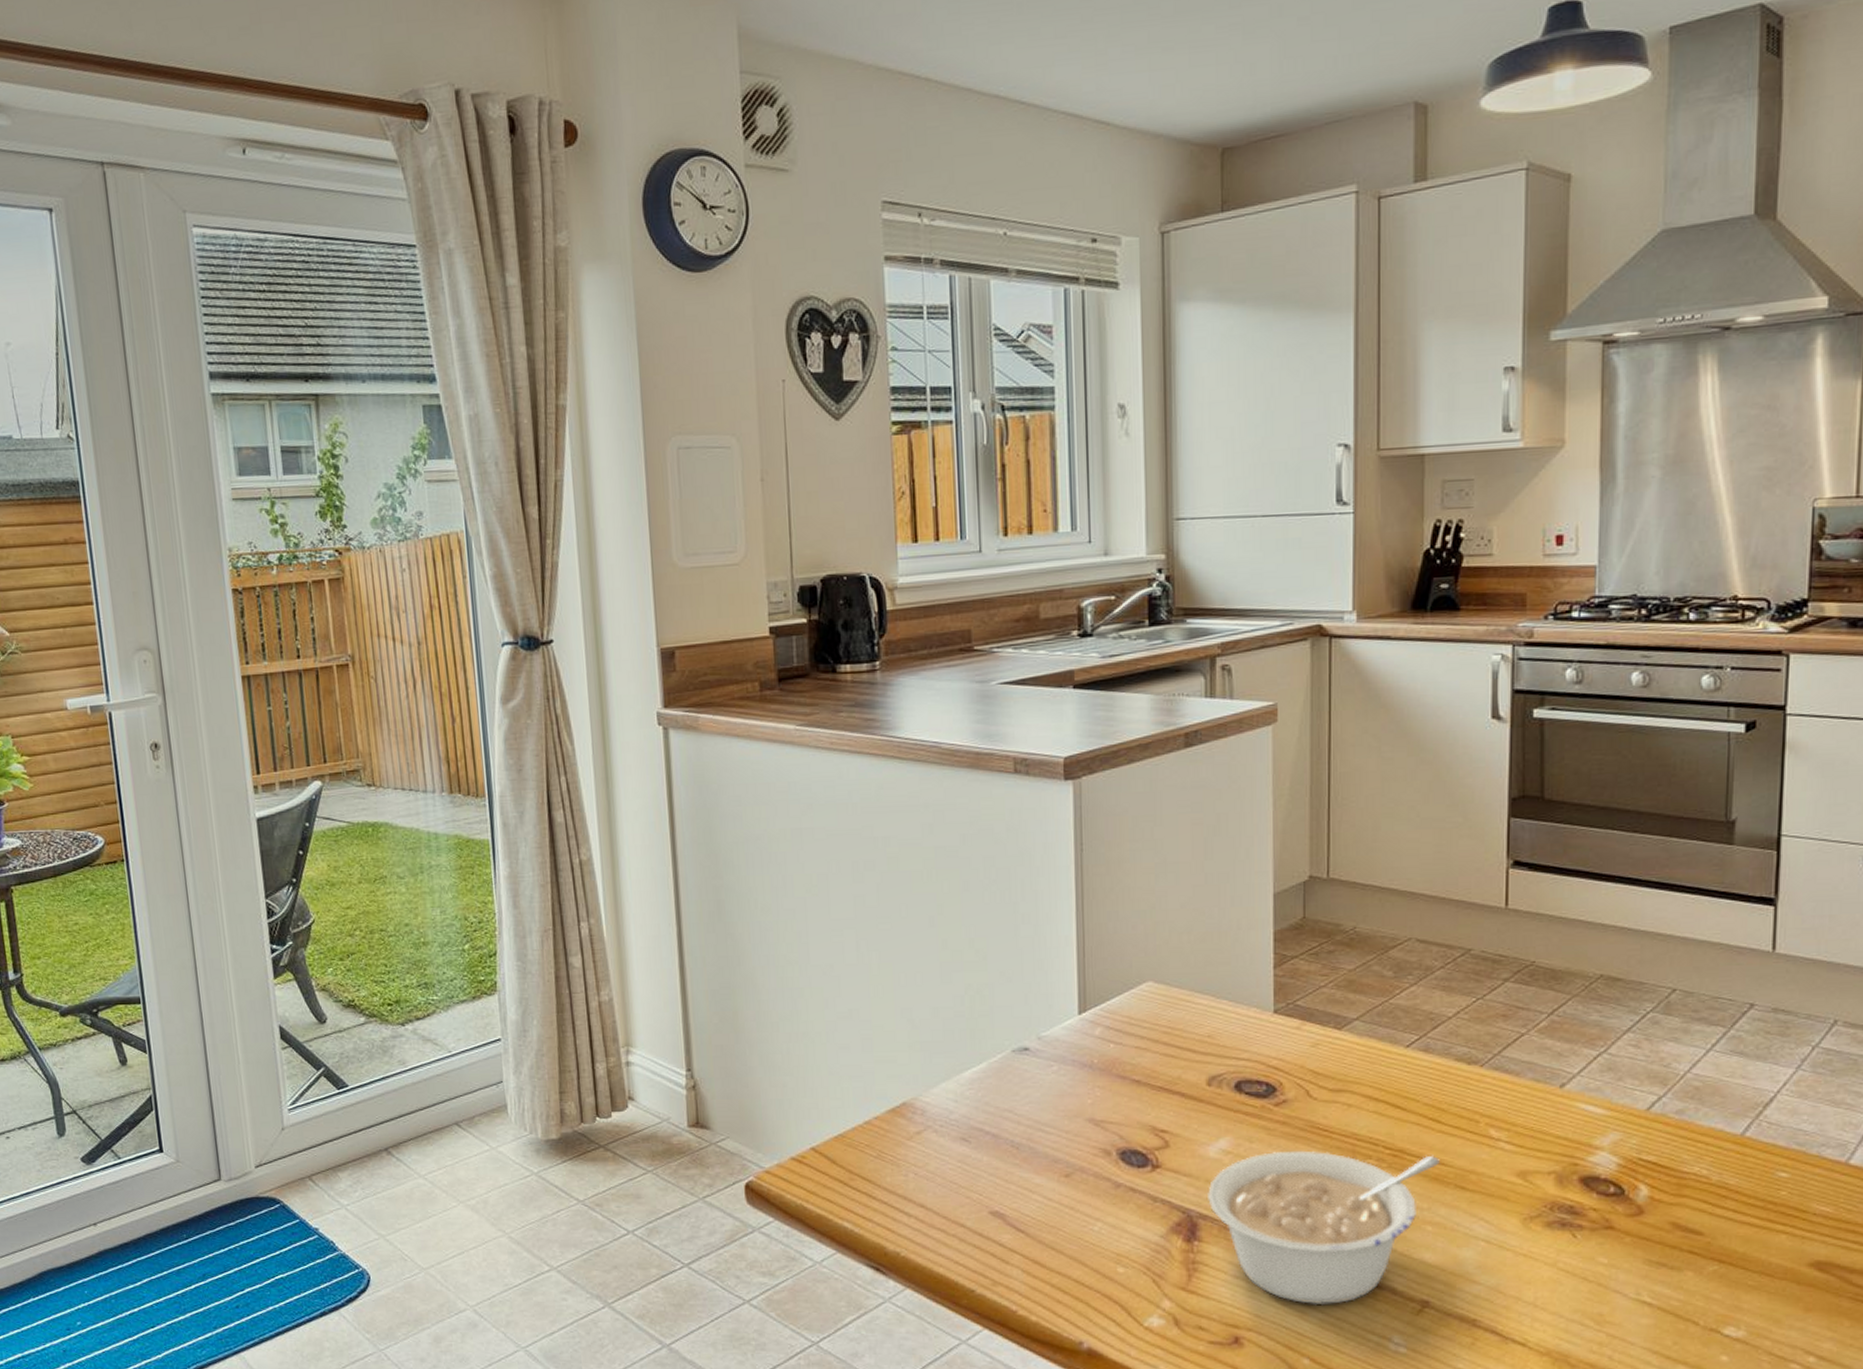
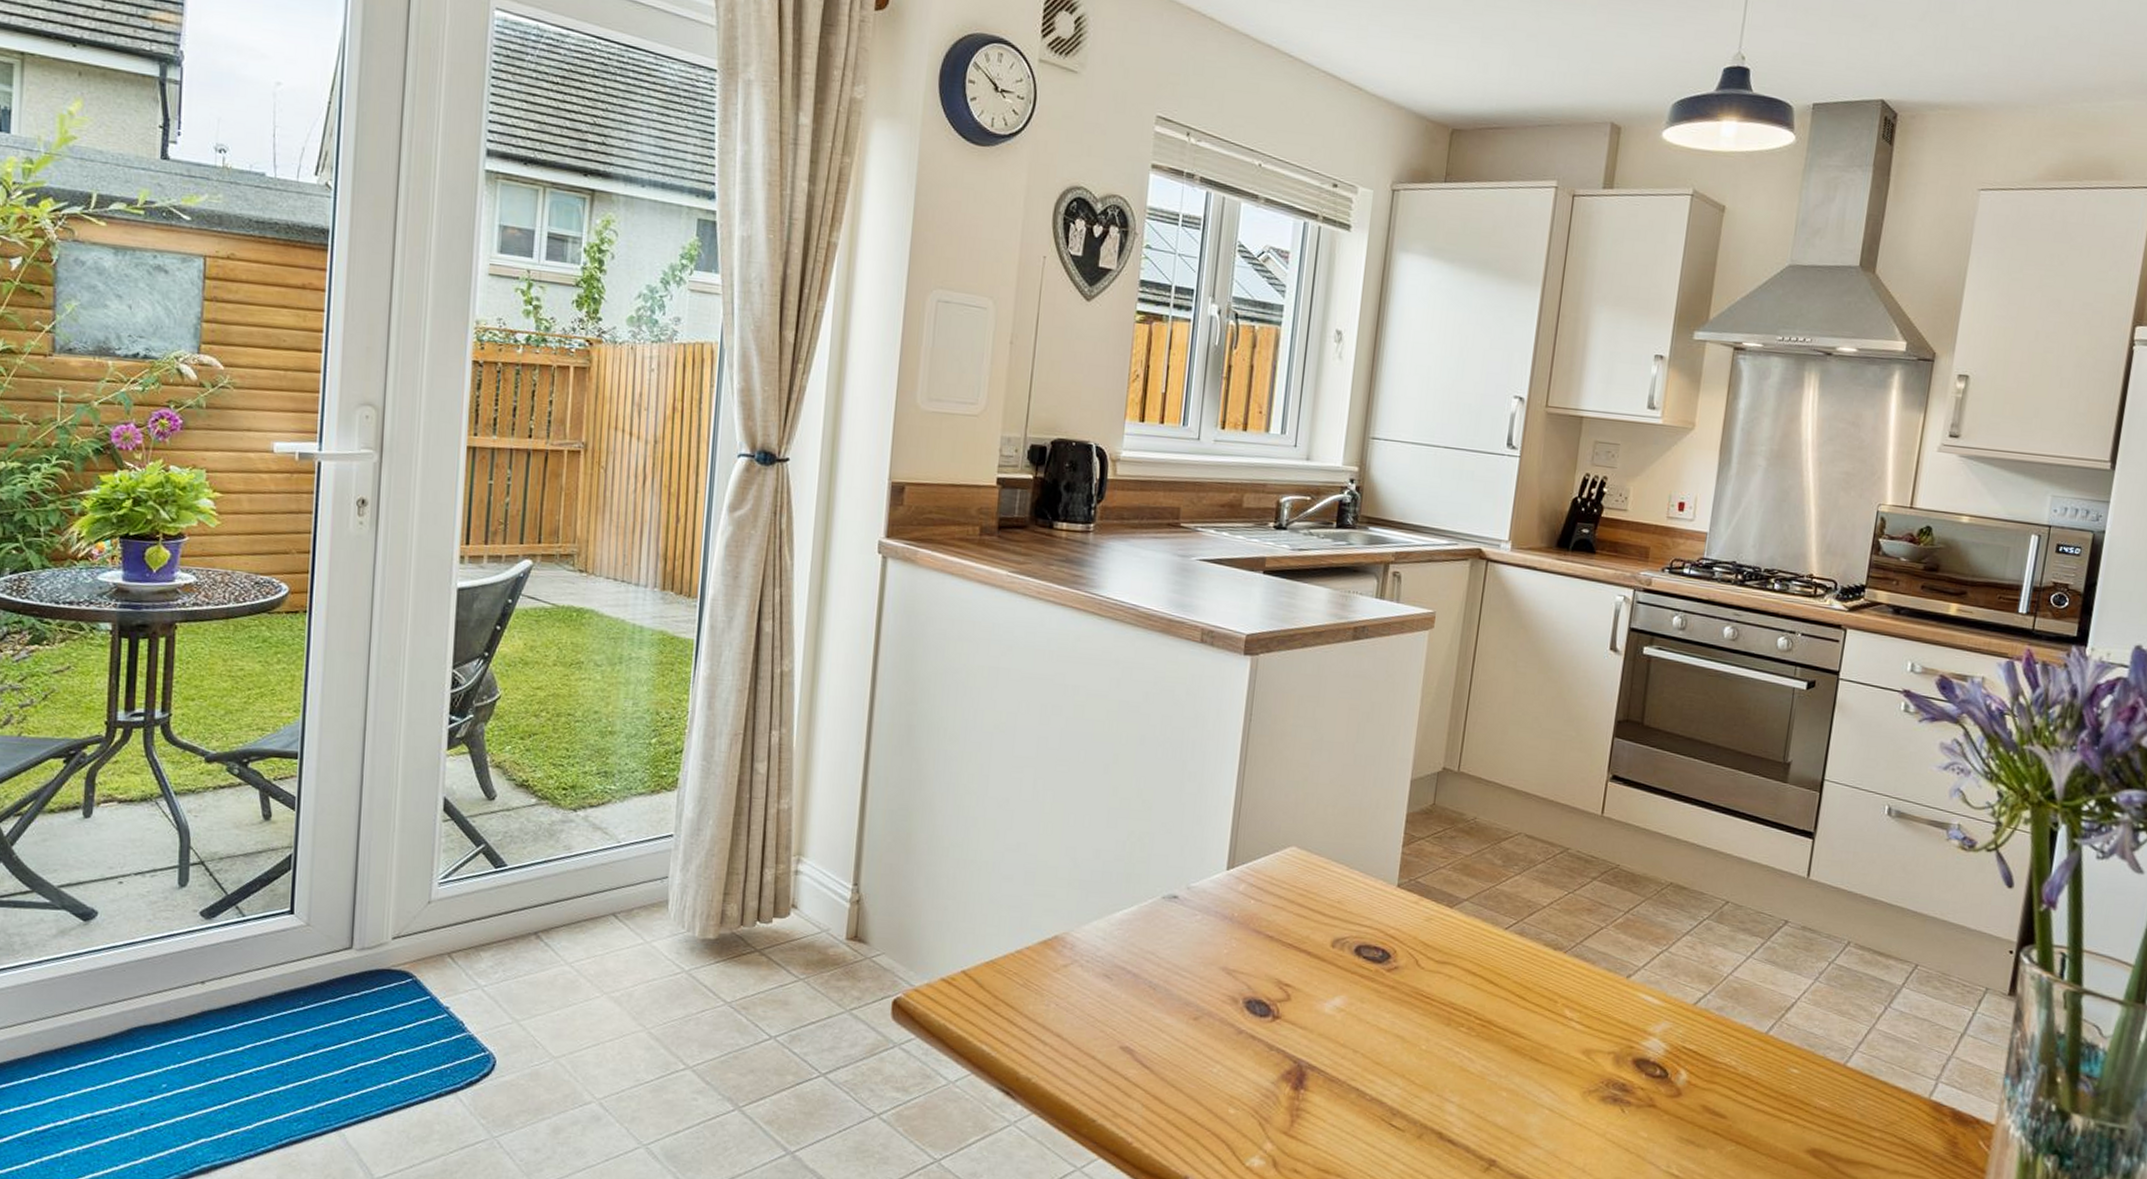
legume: present [1208,1150,1440,1306] -> none [1317,1013,1521,1158]

